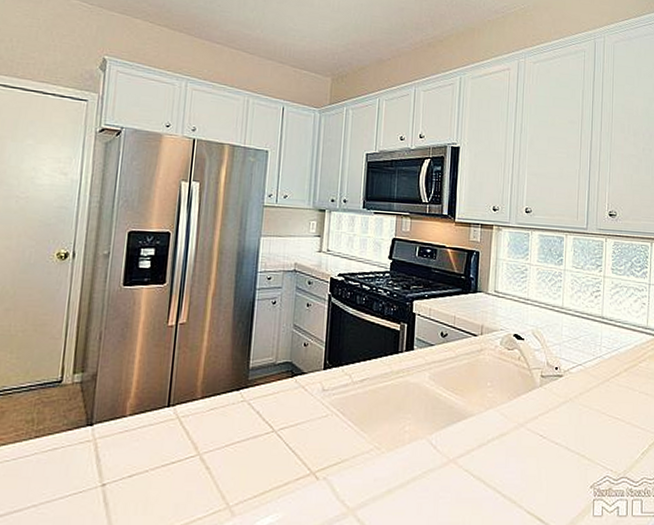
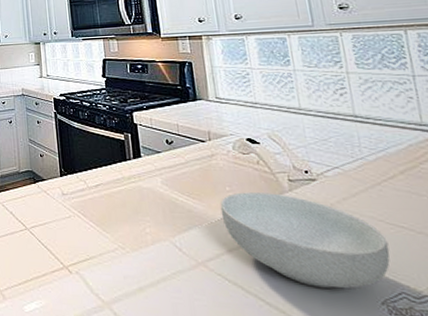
cereal bowl: none [478,387,605,477] -> present [220,192,391,289]

